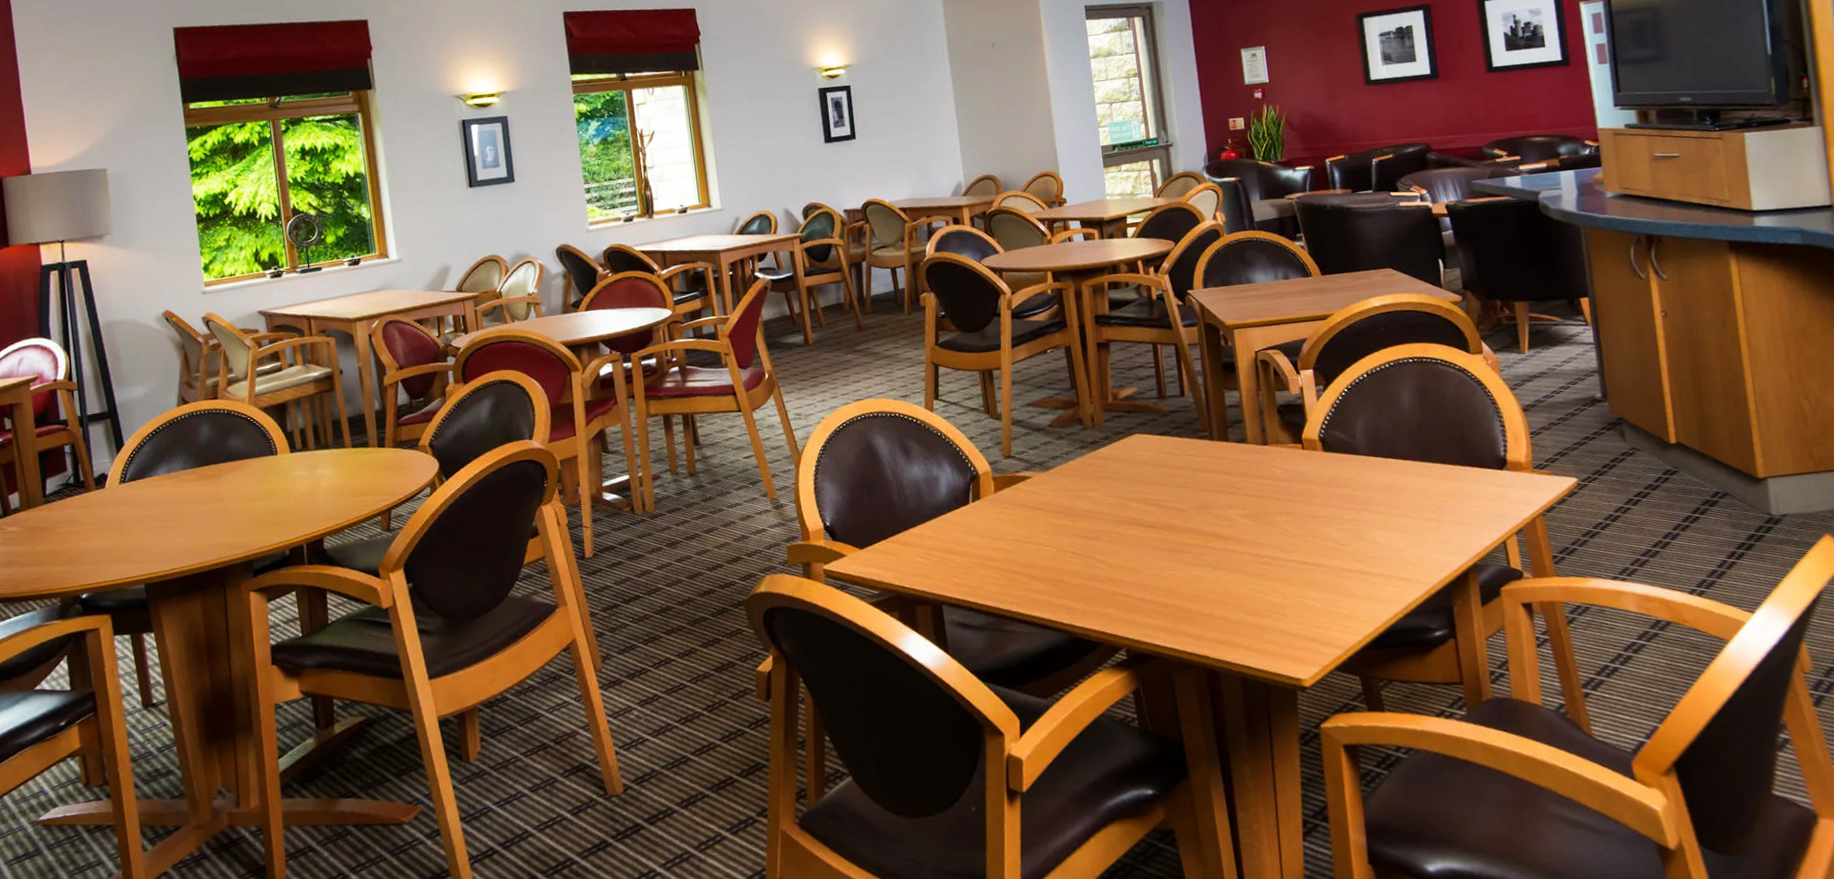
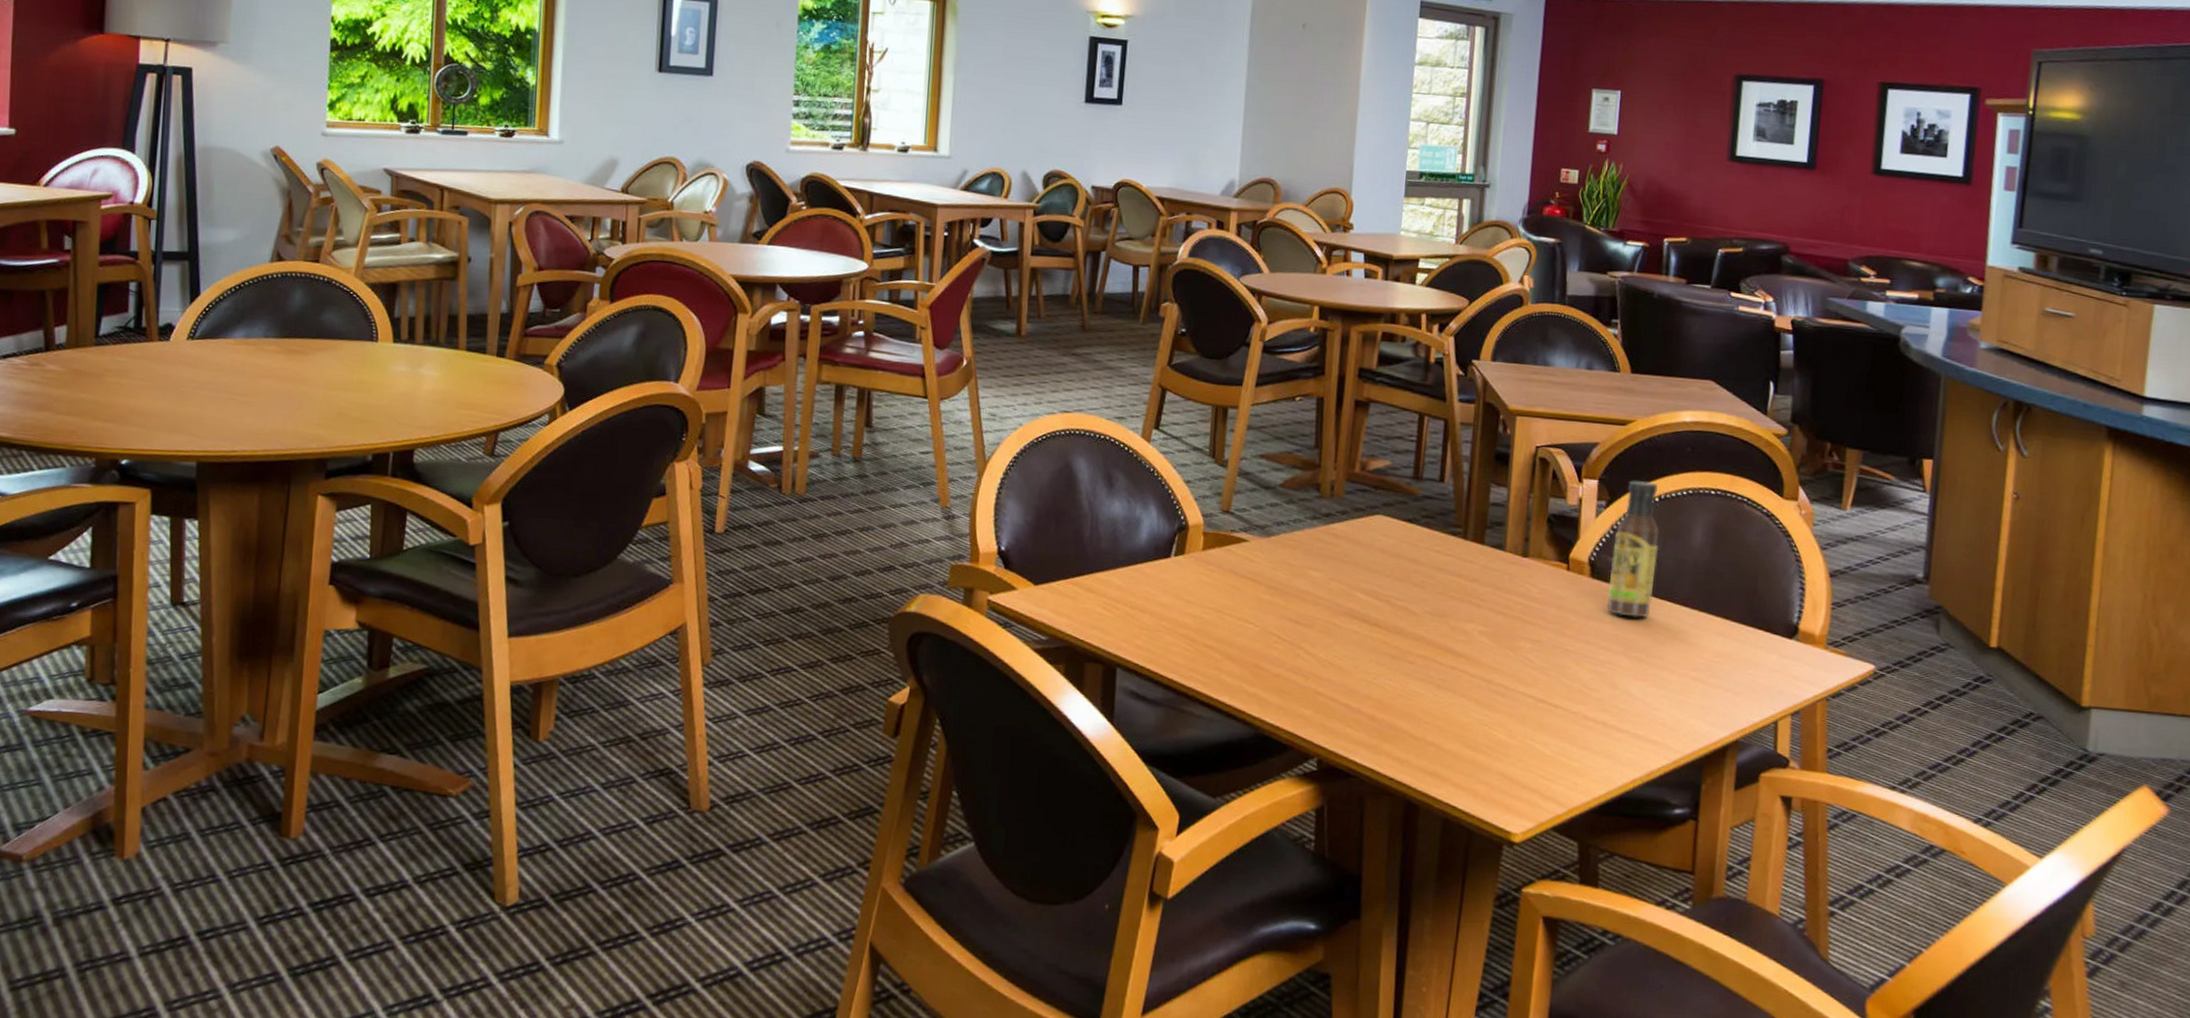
sauce bottle: none [1336,362,1379,479] -> present [1607,481,1660,618]

